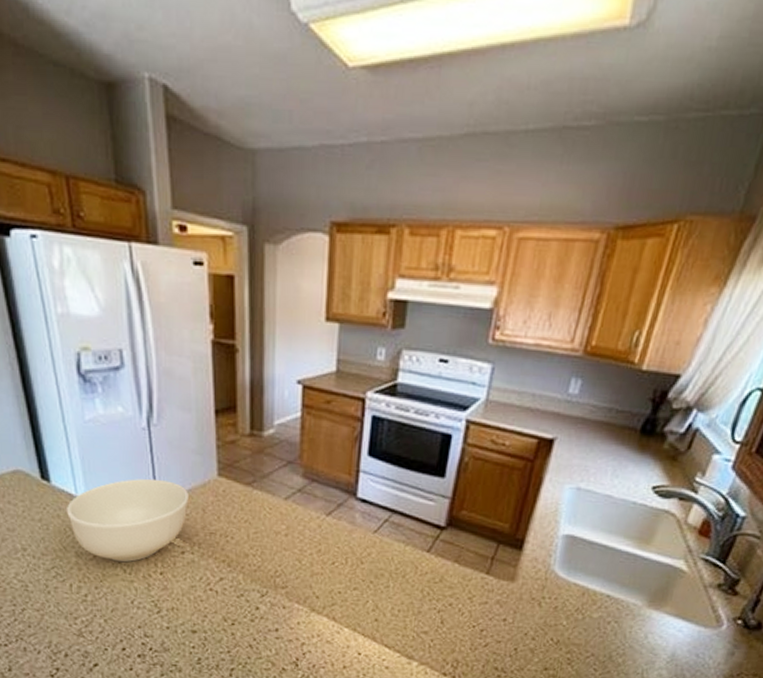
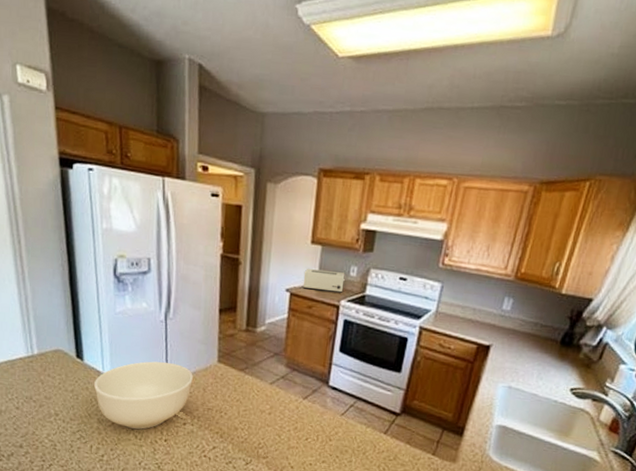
toaster: none [318,352,372,384] -> present [302,268,346,294]

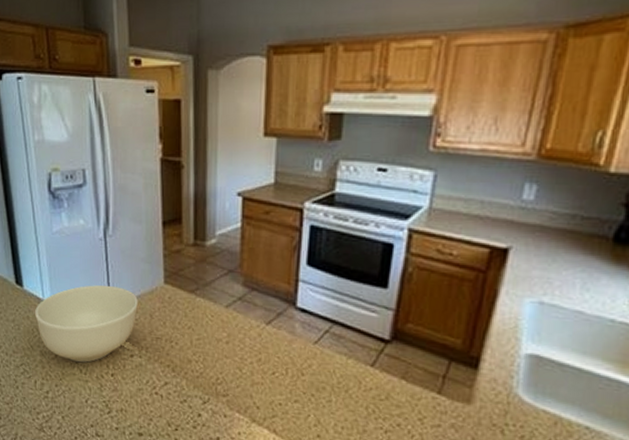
toaster: present [302,268,346,294] -> none [257,165,309,194]

